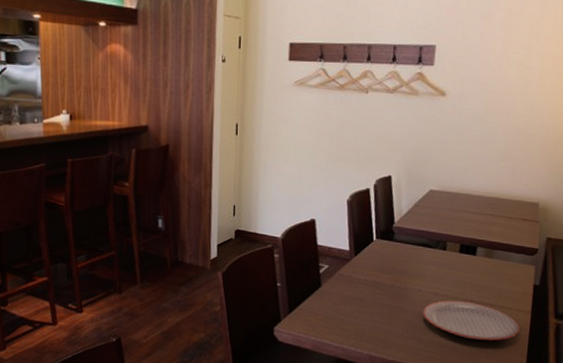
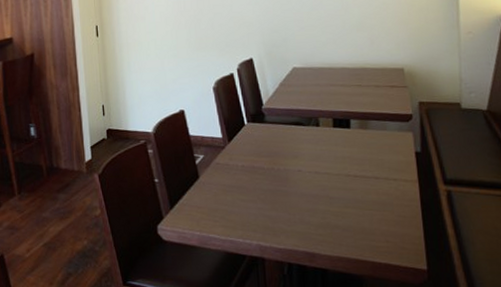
plate: present [423,300,520,341] -> none [306,177,410,217]

